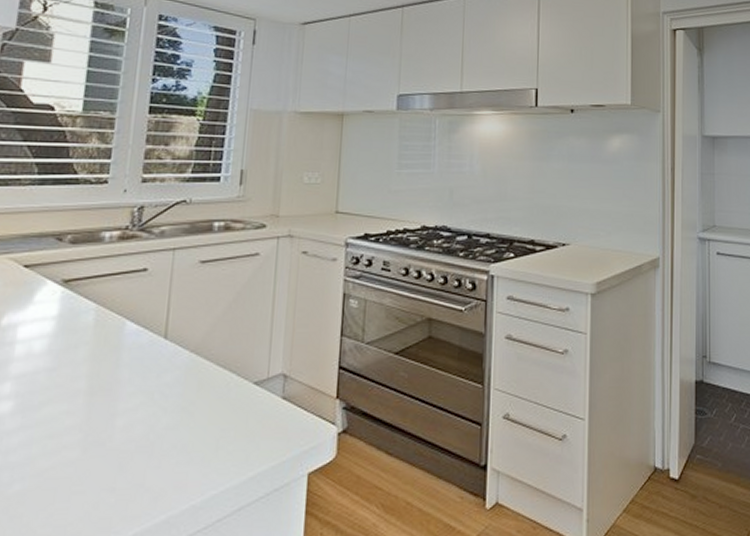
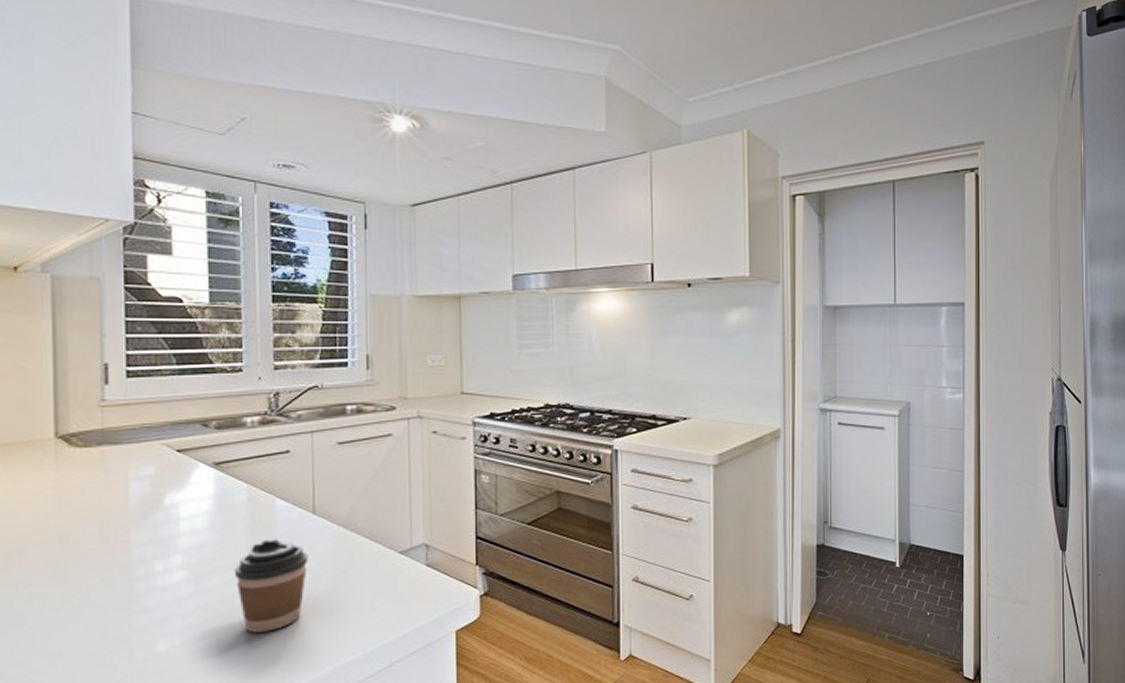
coffee cup: none [67,364,154,474] -> present [233,538,308,633]

